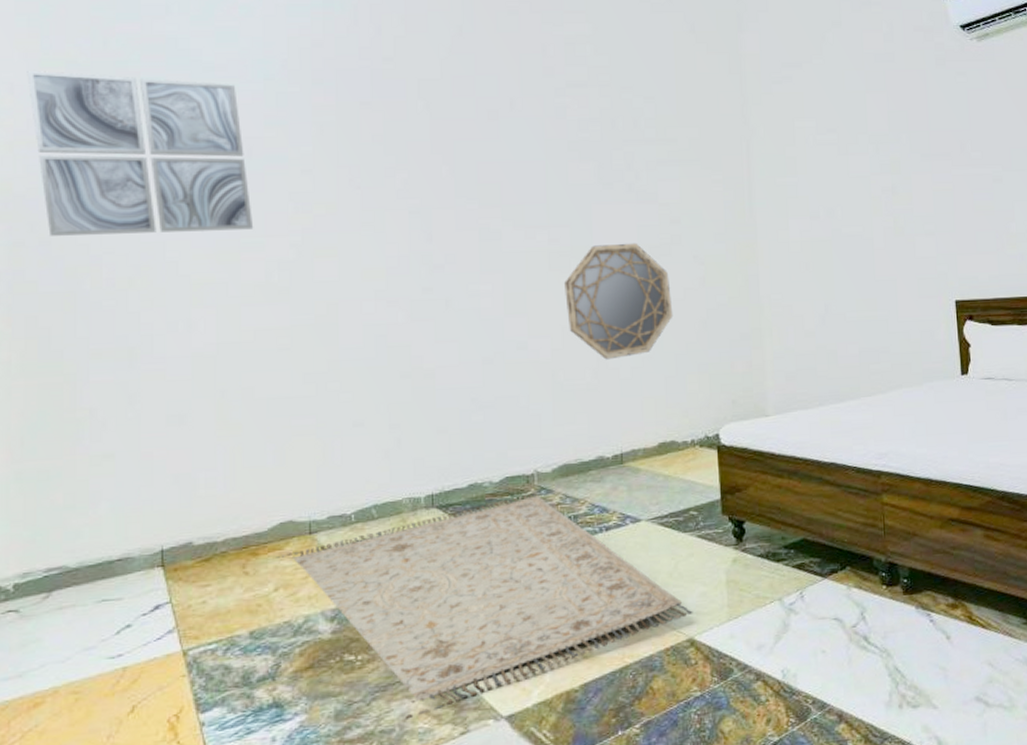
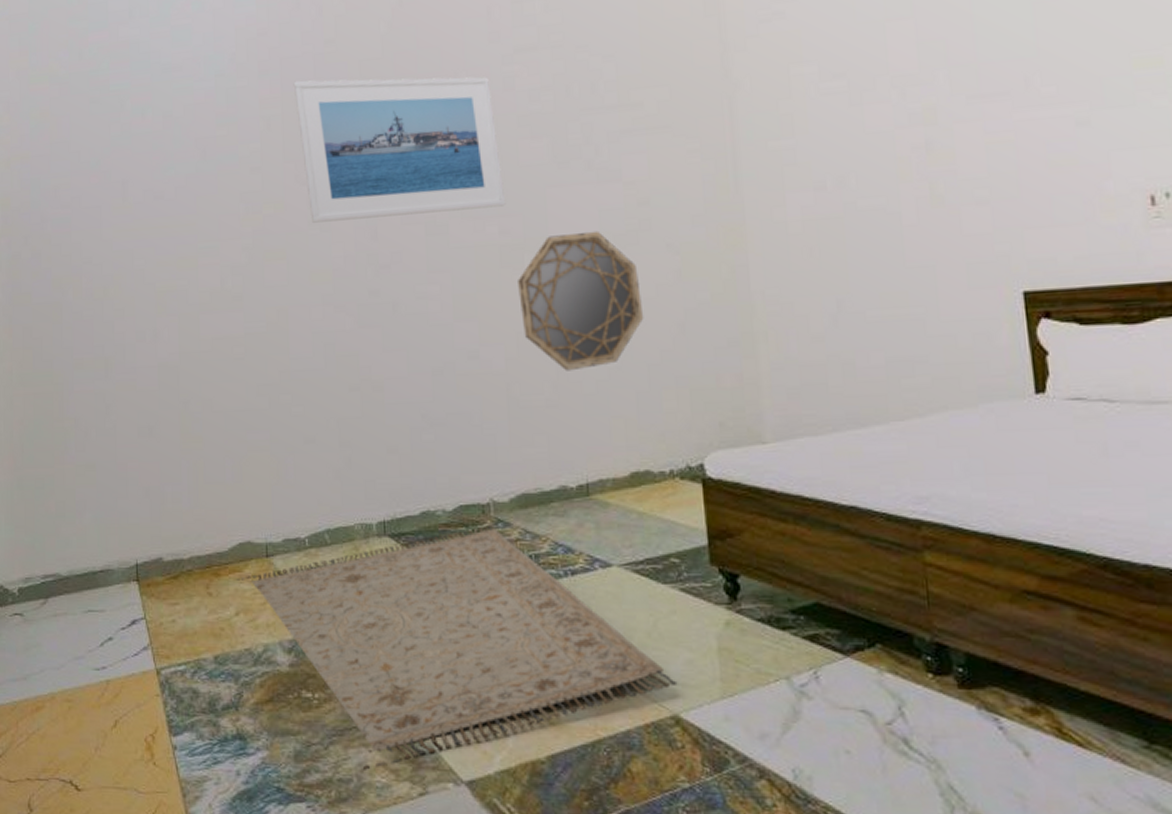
wall art: present [27,70,254,236] -> none [19,83,209,248]
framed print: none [349,92,555,224] -> present [293,77,506,223]

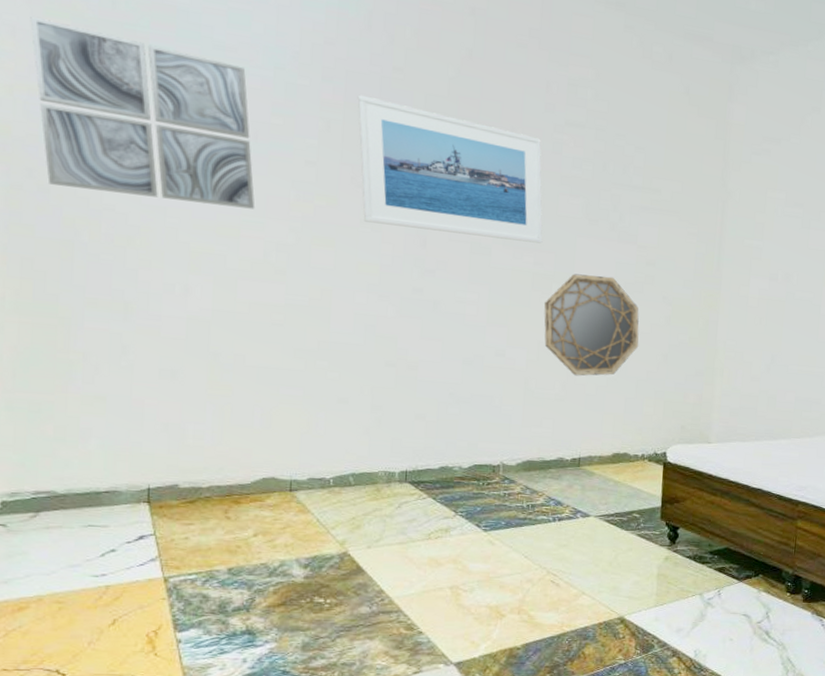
wall art: none [19,83,209,248] -> present [30,16,255,209]
rug: present [236,526,678,776] -> none [257,481,626,661]

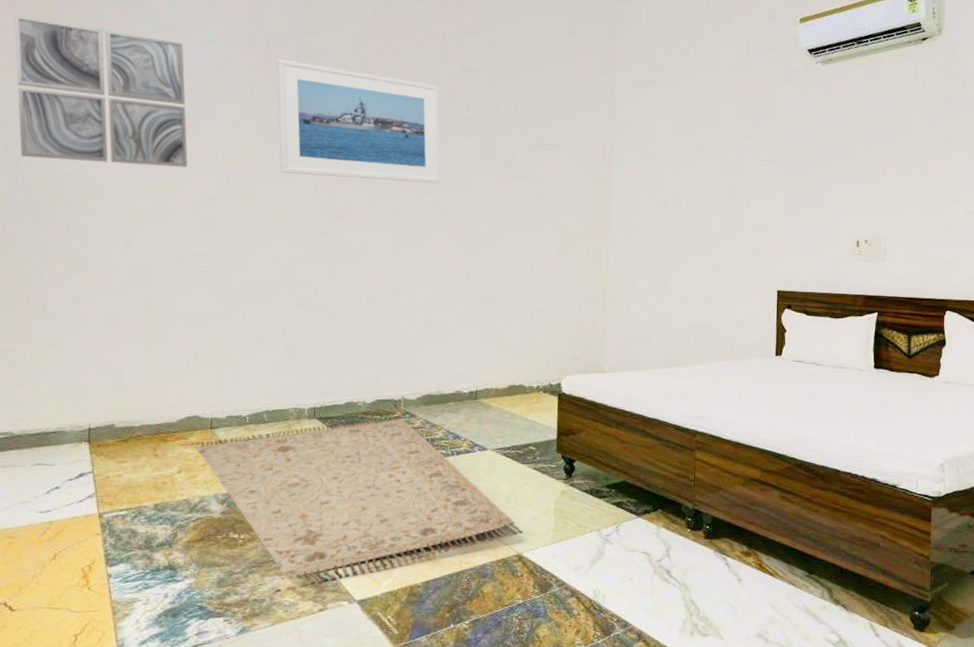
rug: none [257,481,626,661] -> present [181,416,524,597]
home mirror: present [544,274,639,376] -> none [442,210,533,310]

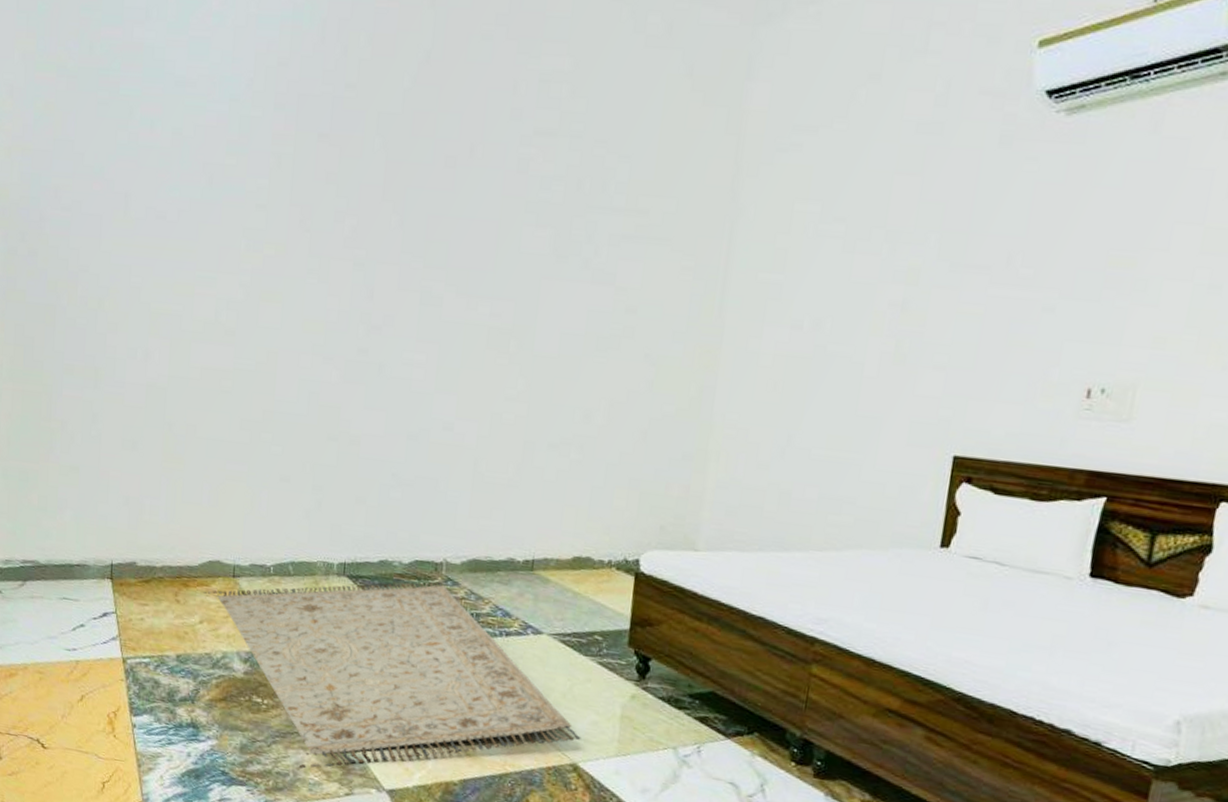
wall art: present [14,14,188,168] -> none [24,72,209,263]
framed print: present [277,58,441,184] -> none [308,121,505,289]

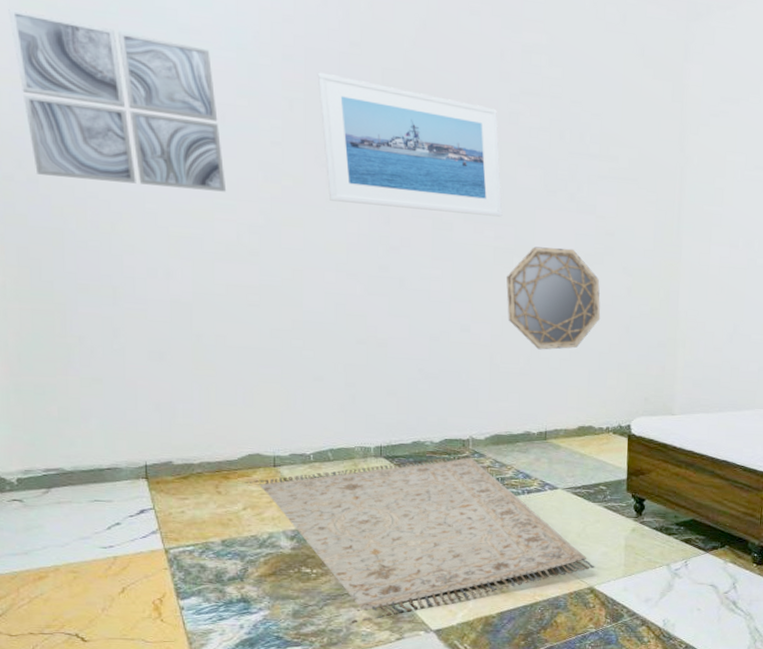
wall art: none [24,72,209,263] -> present [8,8,227,192]
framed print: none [308,121,505,289] -> present [317,72,503,217]
home mirror: none [498,326,614,458] -> present [506,246,601,350]

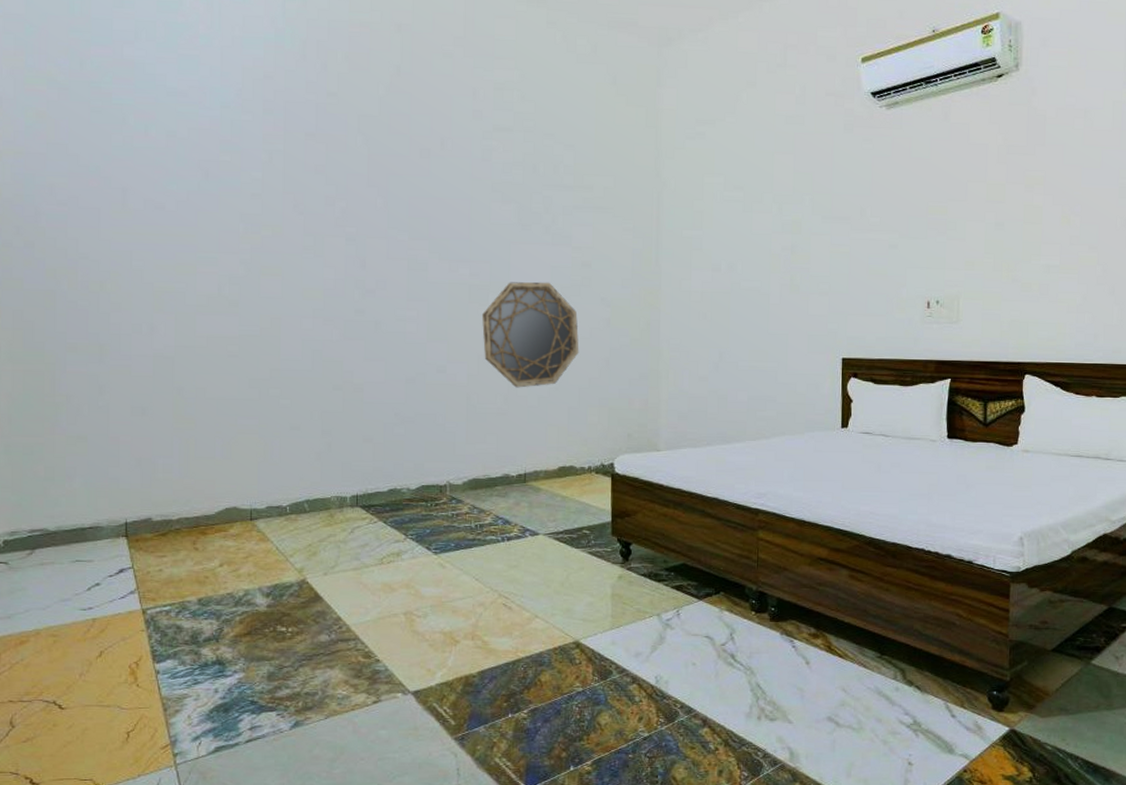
wall art: present [8,8,227,192] -> none [14,85,209,245]
rug: present [244,455,595,627] -> none [221,502,580,690]
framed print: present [317,72,503,217] -> none [296,123,477,254]

